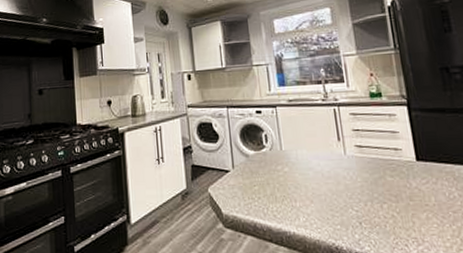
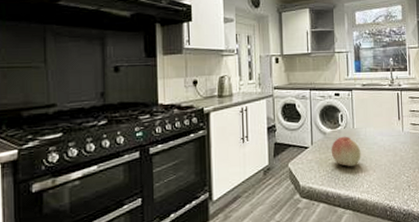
fruit: none [256,159,294,196] -> present [331,136,361,167]

